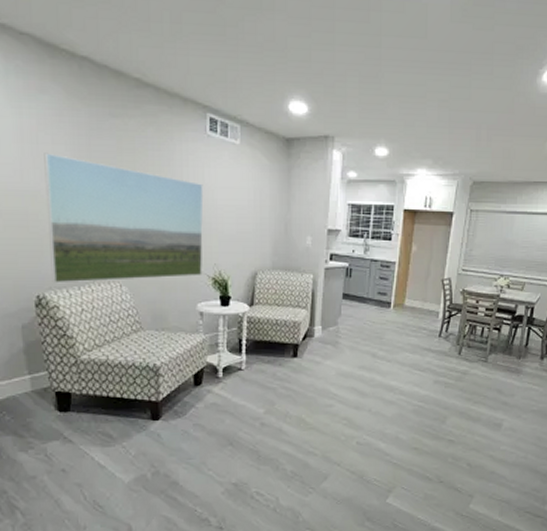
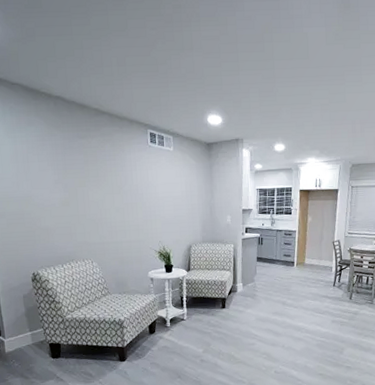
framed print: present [44,153,204,283] -> none [33,168,151,263]

